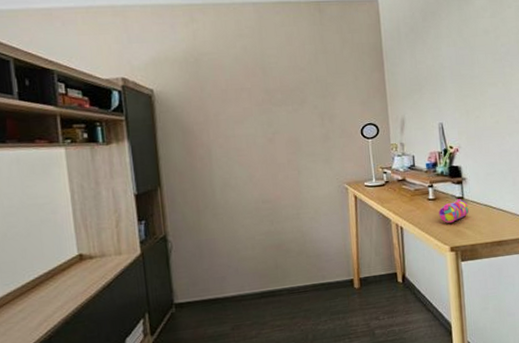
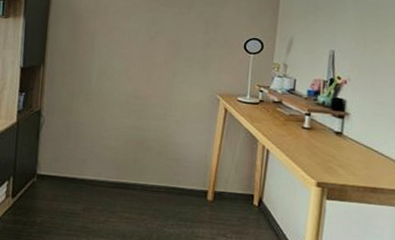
pencil case: present [439,199,470,224] -> none [311,133,347,158]

